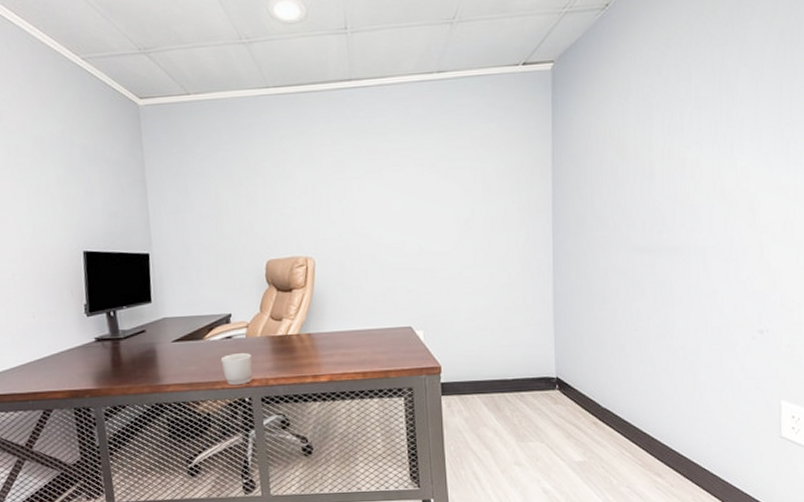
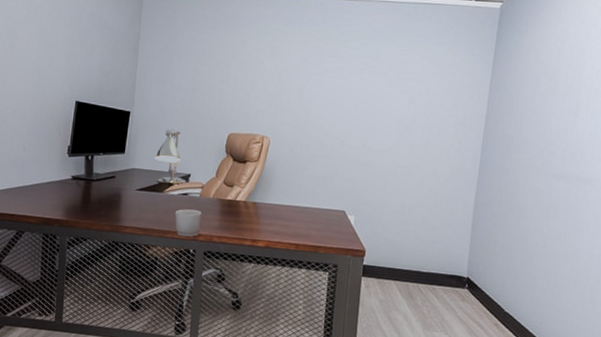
desk lamp: none [186,265,228,330] -> present [154,129,187,185]

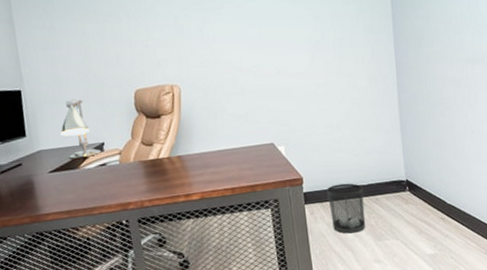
mug: present [174,209,202,238] -> none [96,177,129,210]
waste bin: none [384,264,422,317] -> present [327,183,366,234]

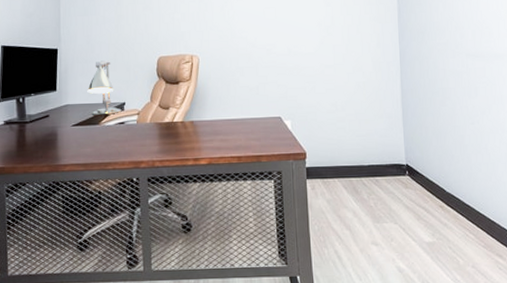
waste bin: present [327,183,366,234] -> none [329,162,365,213]

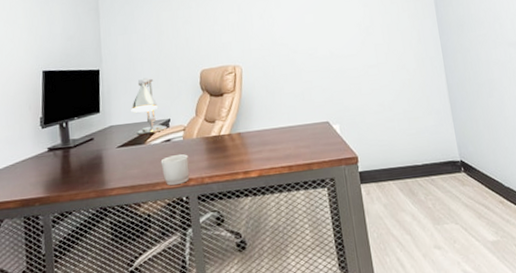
mug: none [113,136,141,167] -> present [160,153,190,186]

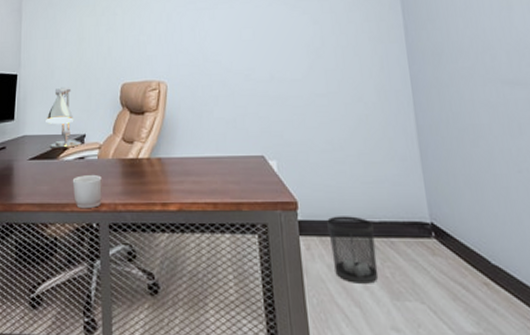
waste bin: none [382,162,423,216] -> present [327,216,379,284]

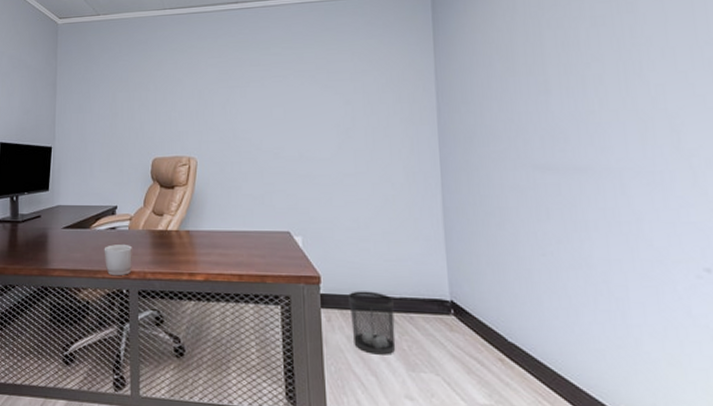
desk lamp: present [46,87,82,149] -> none [79,160,114,220]

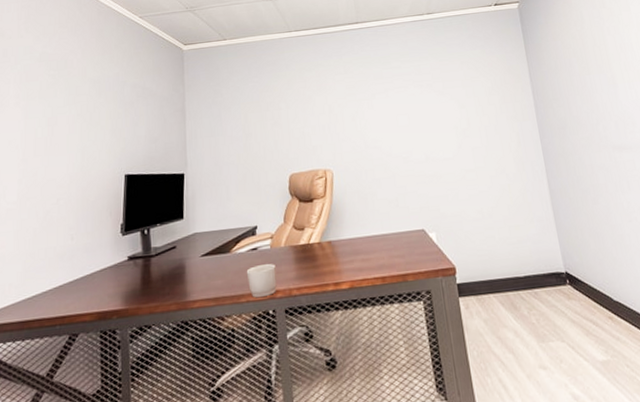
waste bin: present [349,291,396,355] -> none [481,274,527,333]

